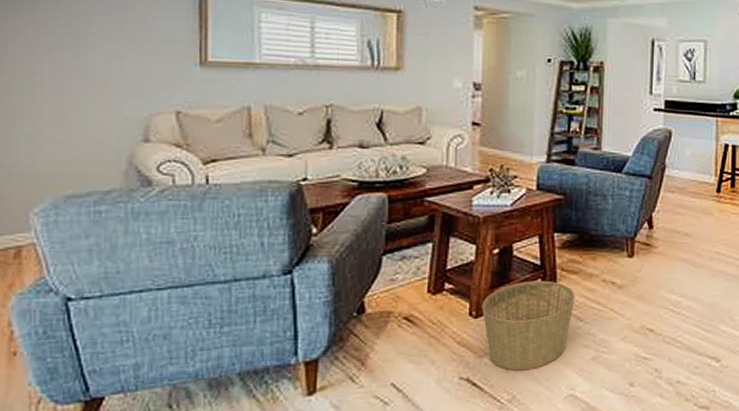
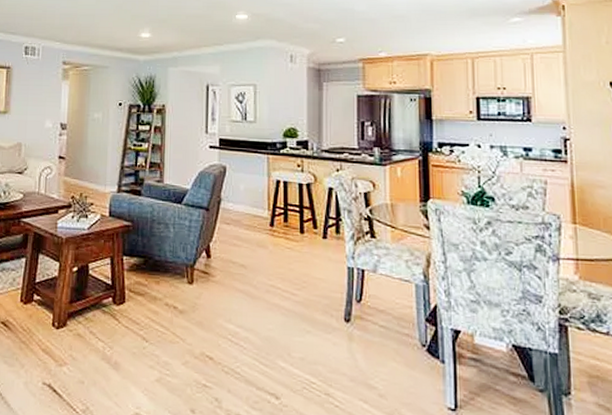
basket: present [482,280,576,371] -> none [62,298,142,384]

